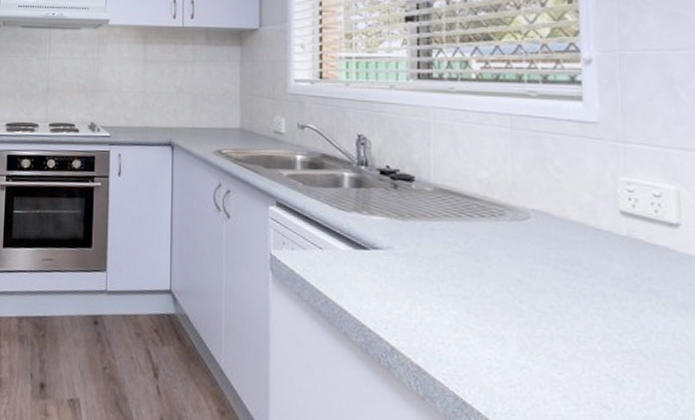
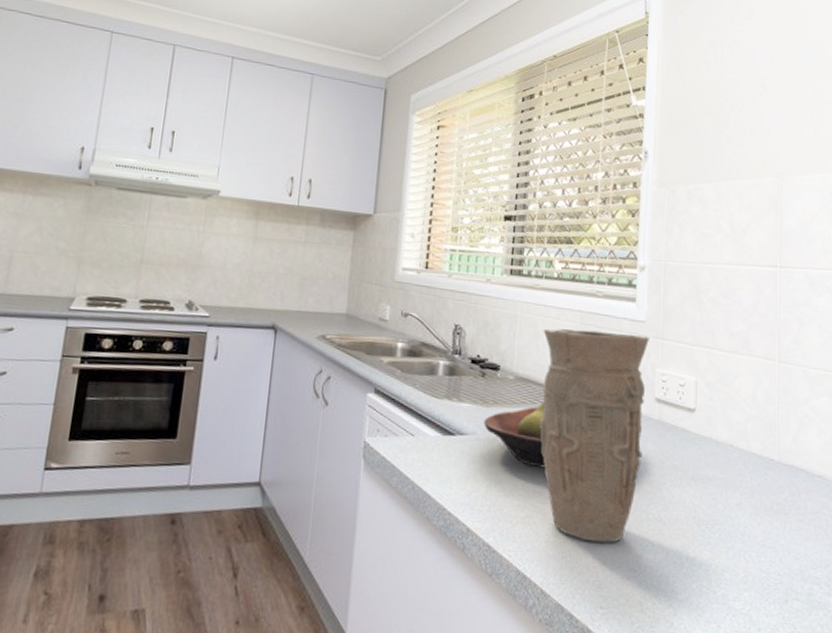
fruit bowl: none [401,215,479,287] -> present [484,401,545,468]
vase: none [463,134,607,375] -> present [539,328,649,543]

